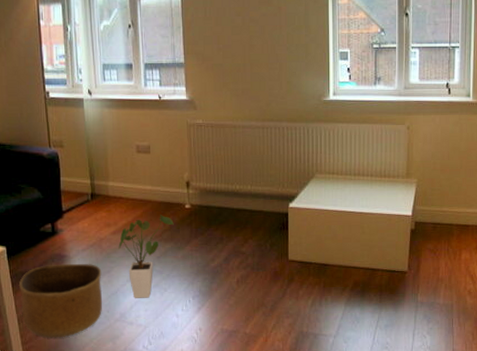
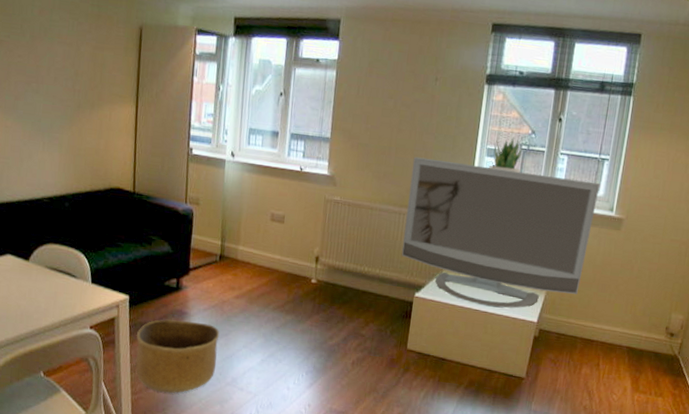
house plant: present [118,215,174,298] -> none [239,286,298,367]
television: none [269,69,454,207] -> present [401,156,601,309]
planter: none [344,37,376,72] -> present [489,137,524,173]

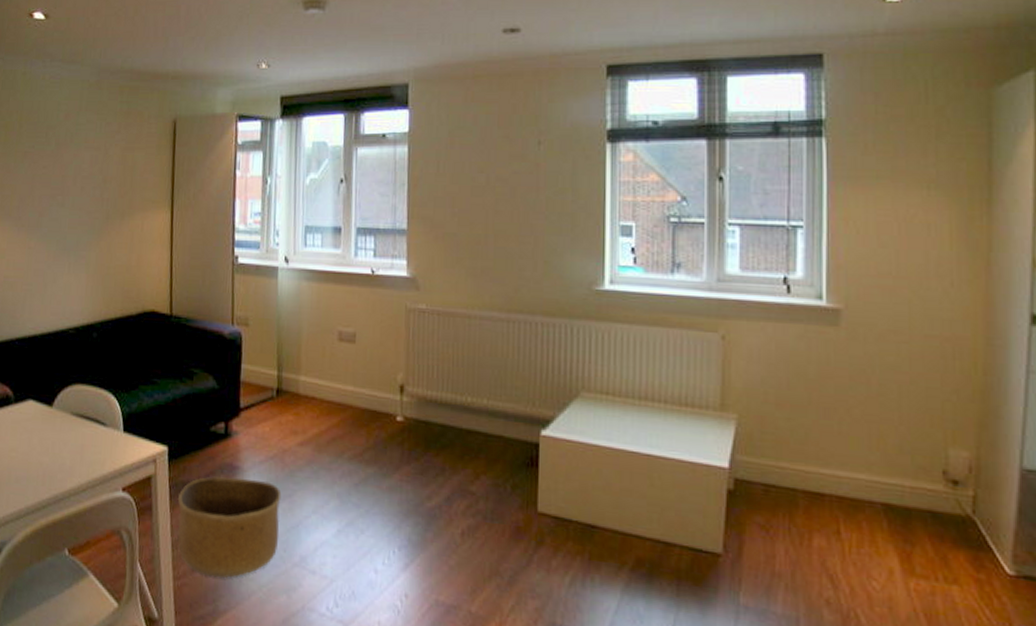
television: present [401,156,601,309] -> none [515,244,796,449]
planter: present [489,137,524,173] -> none [626,207,674,255]

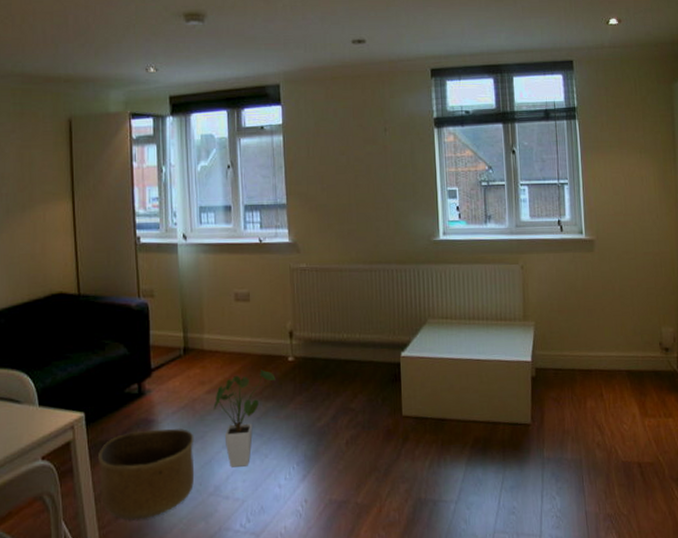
house plant: none [305,426,380,540] -> present [213,369,276,468]

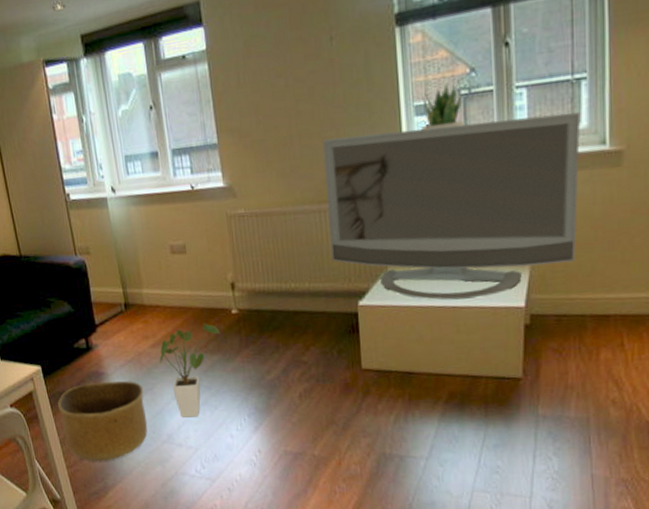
television: none [375,207,566,354] -> present [322,111,581,300]
planter: none [453,175,485,211] -> present [421,82,465,131]

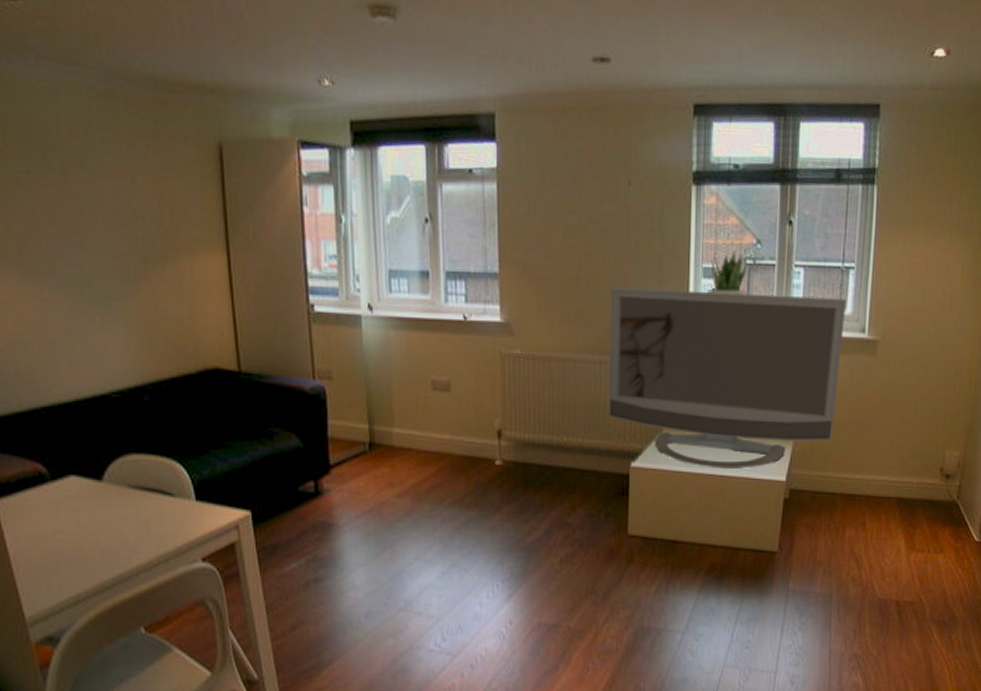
basket: present [57,380,148,462] -> none [267,534,382,633]
house plant: present [159,323,220,418] -> none [405,473,480,581]

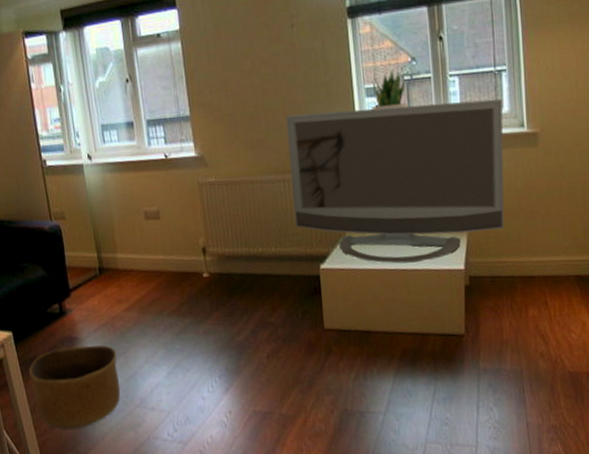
basket: none [267,534,382,633] -> present [28,345,120,430]

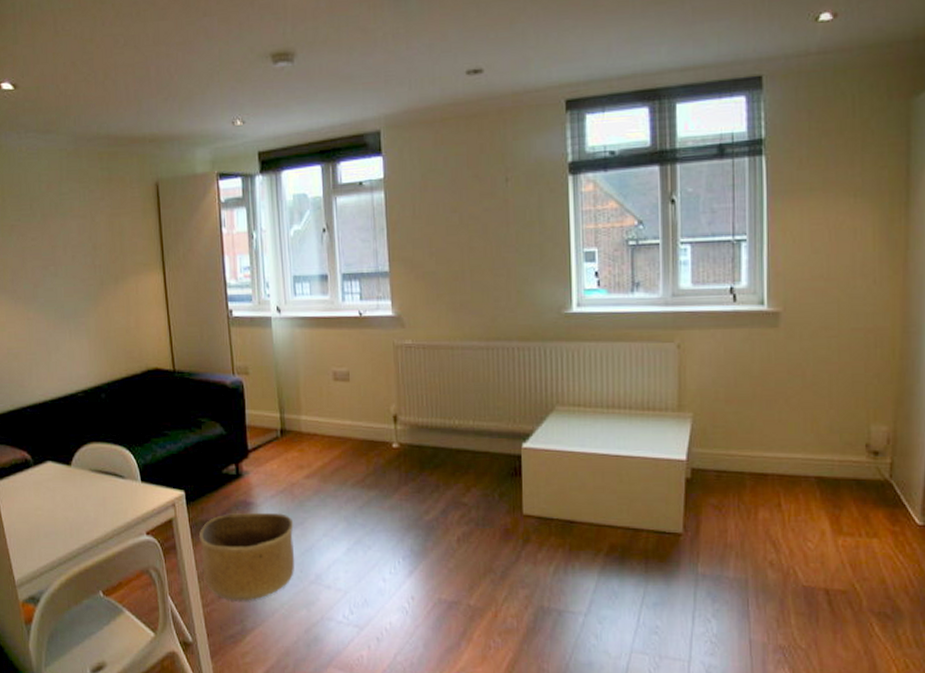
television: present [285,98,505,263] -> none [493,271,741,448]
planter: present [371,69,408,111] -> none [590,232,632,277]

